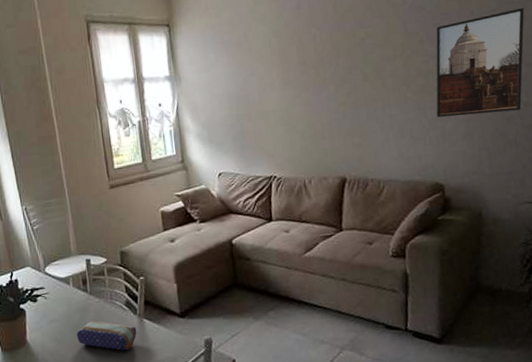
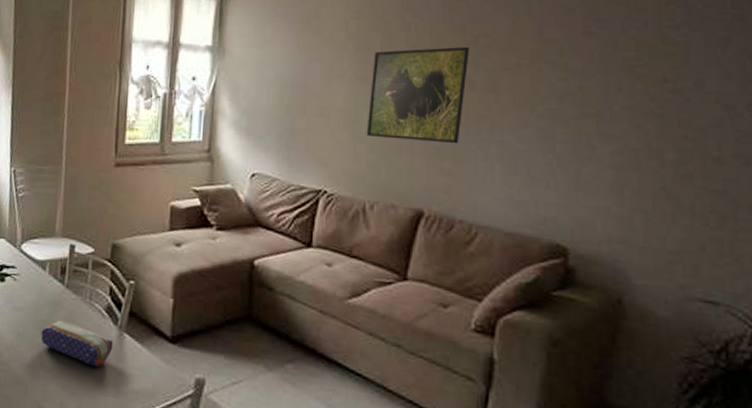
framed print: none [293,47,363,128] -> present [366,46,470,144]
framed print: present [436,8,525,117] -> none [570,28,729,167]

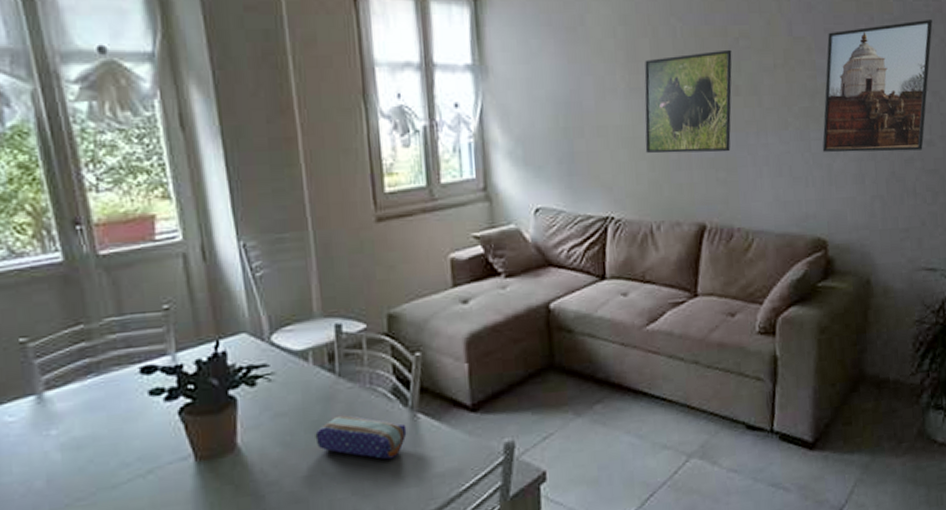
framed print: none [570,28,729,167] -> present [822,20,933,153]

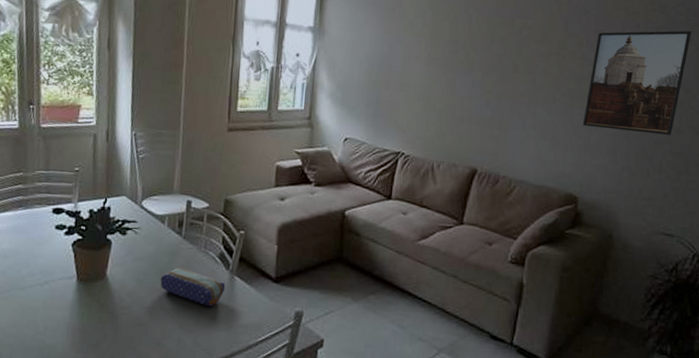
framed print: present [644,49,732,154] -> none [436,36,516,116]

